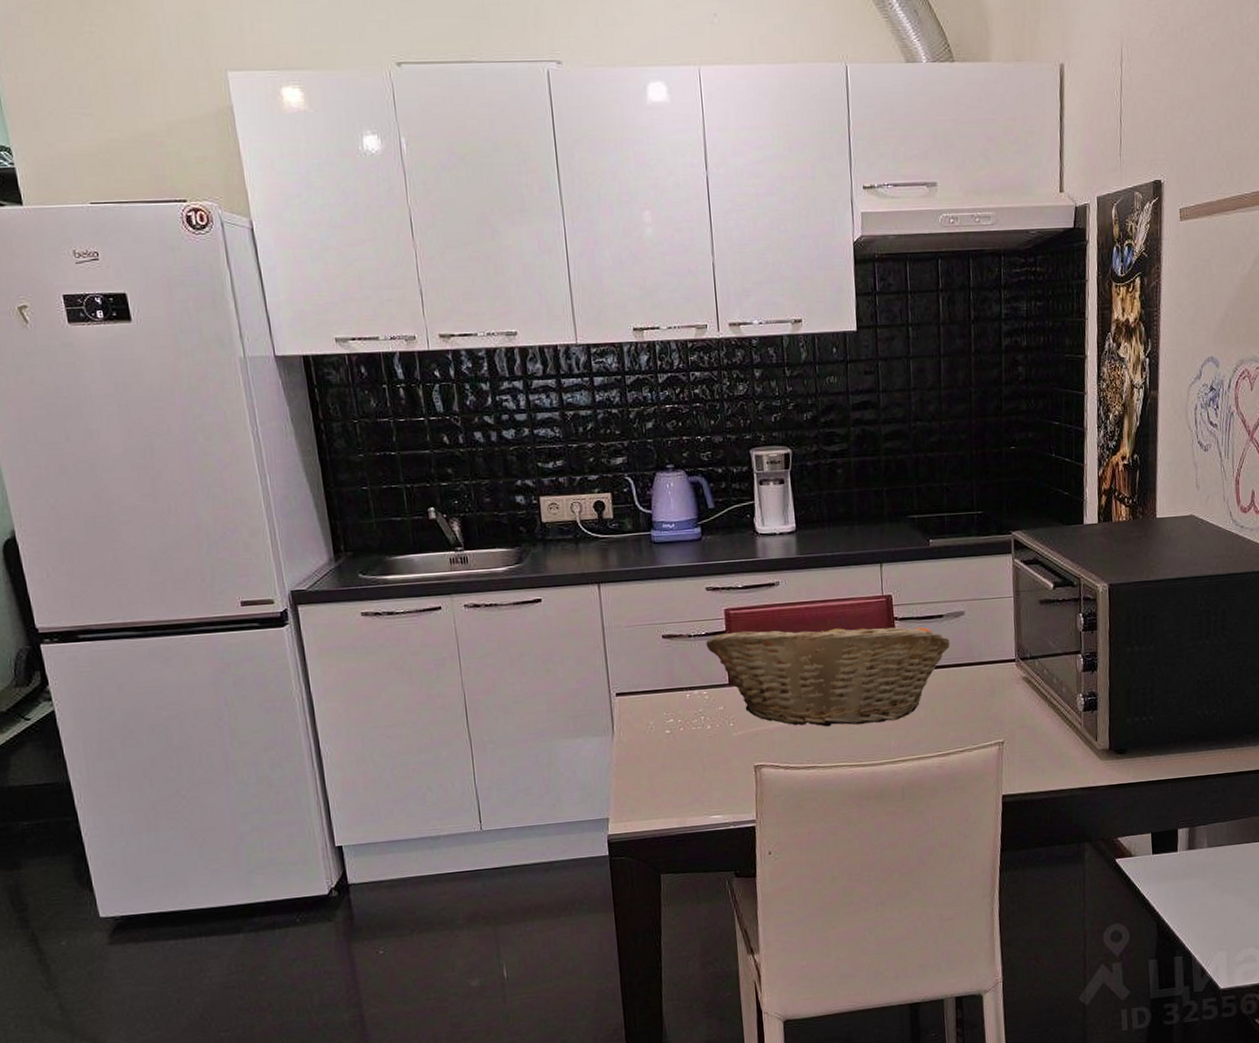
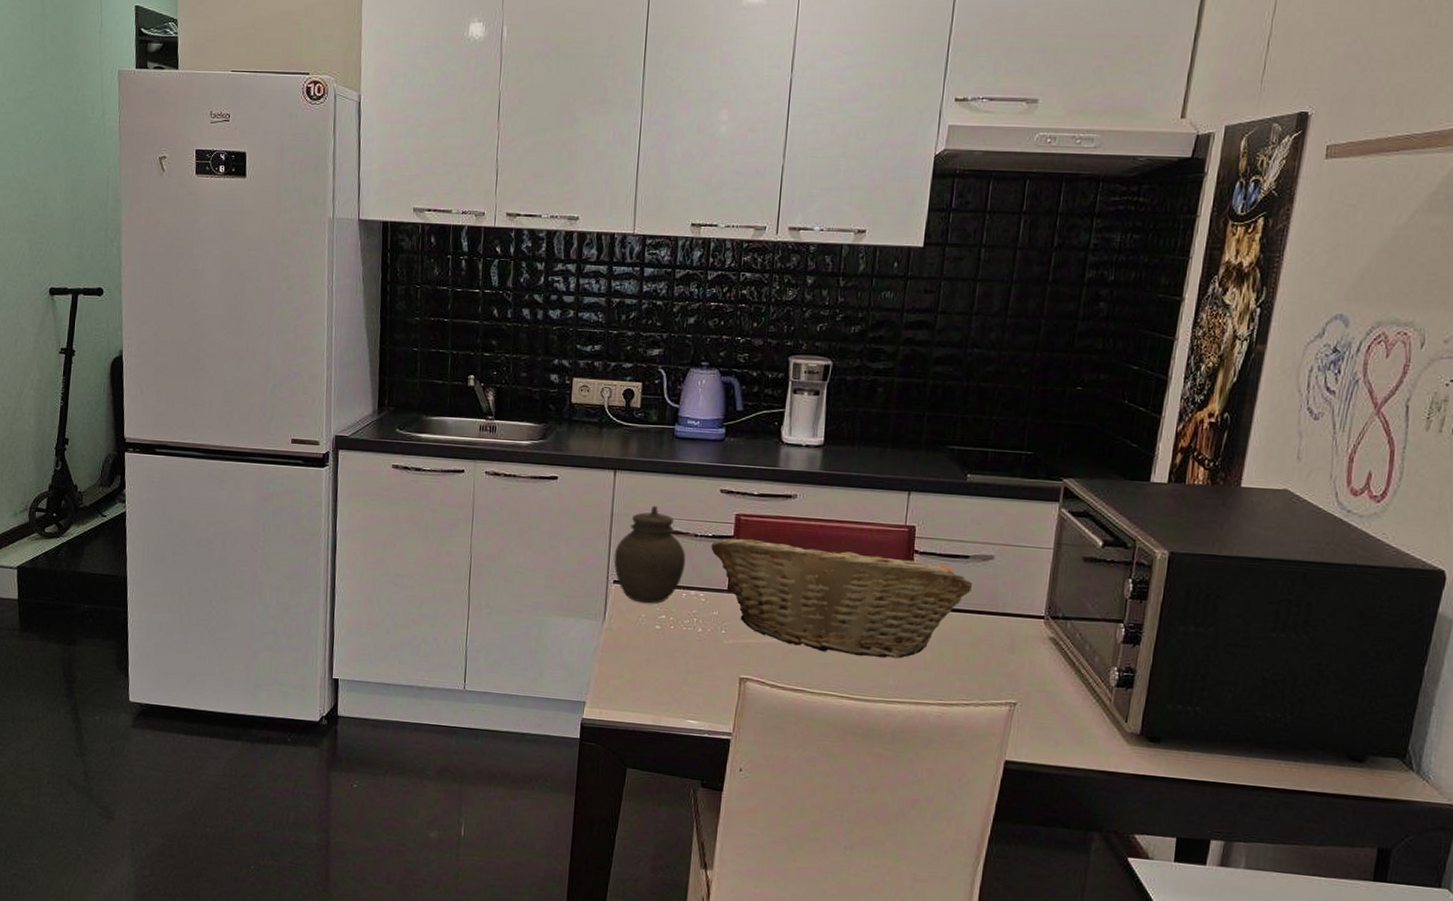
jar: none [612,613,685,711] -> present [613,505,686,604]

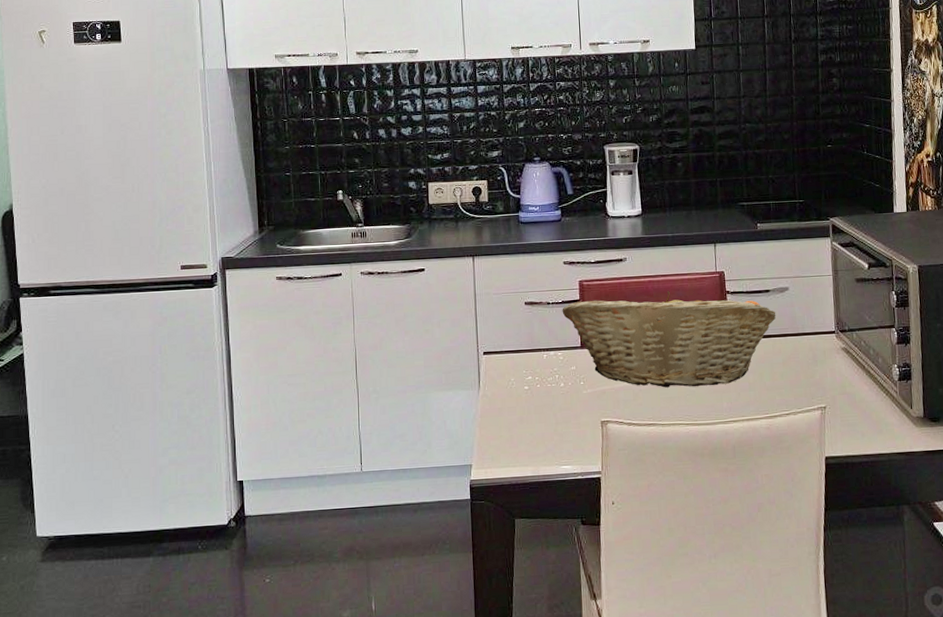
jar: present [613,505,686,604] -> none [481,282,543,369]

